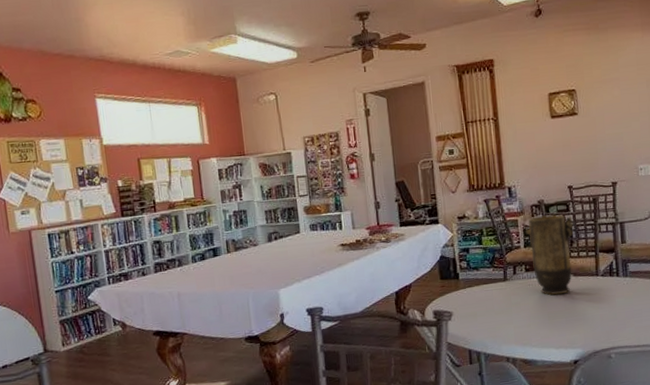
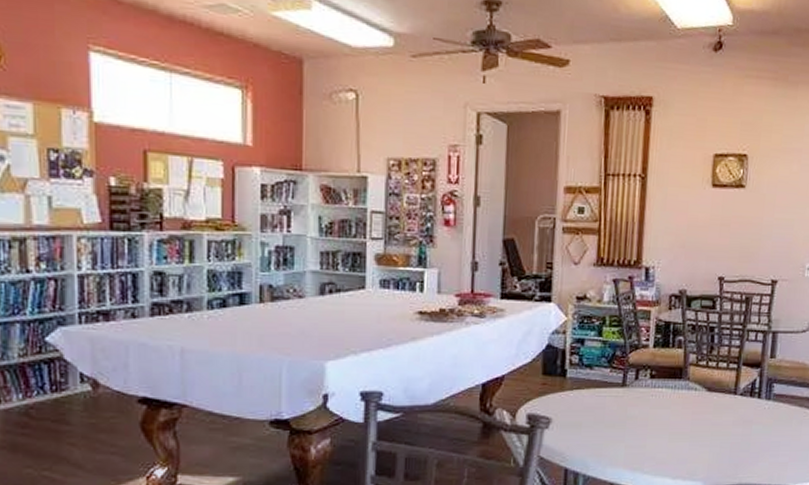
vase: present [525,214,574,295] -> none [657,310,718,412]

